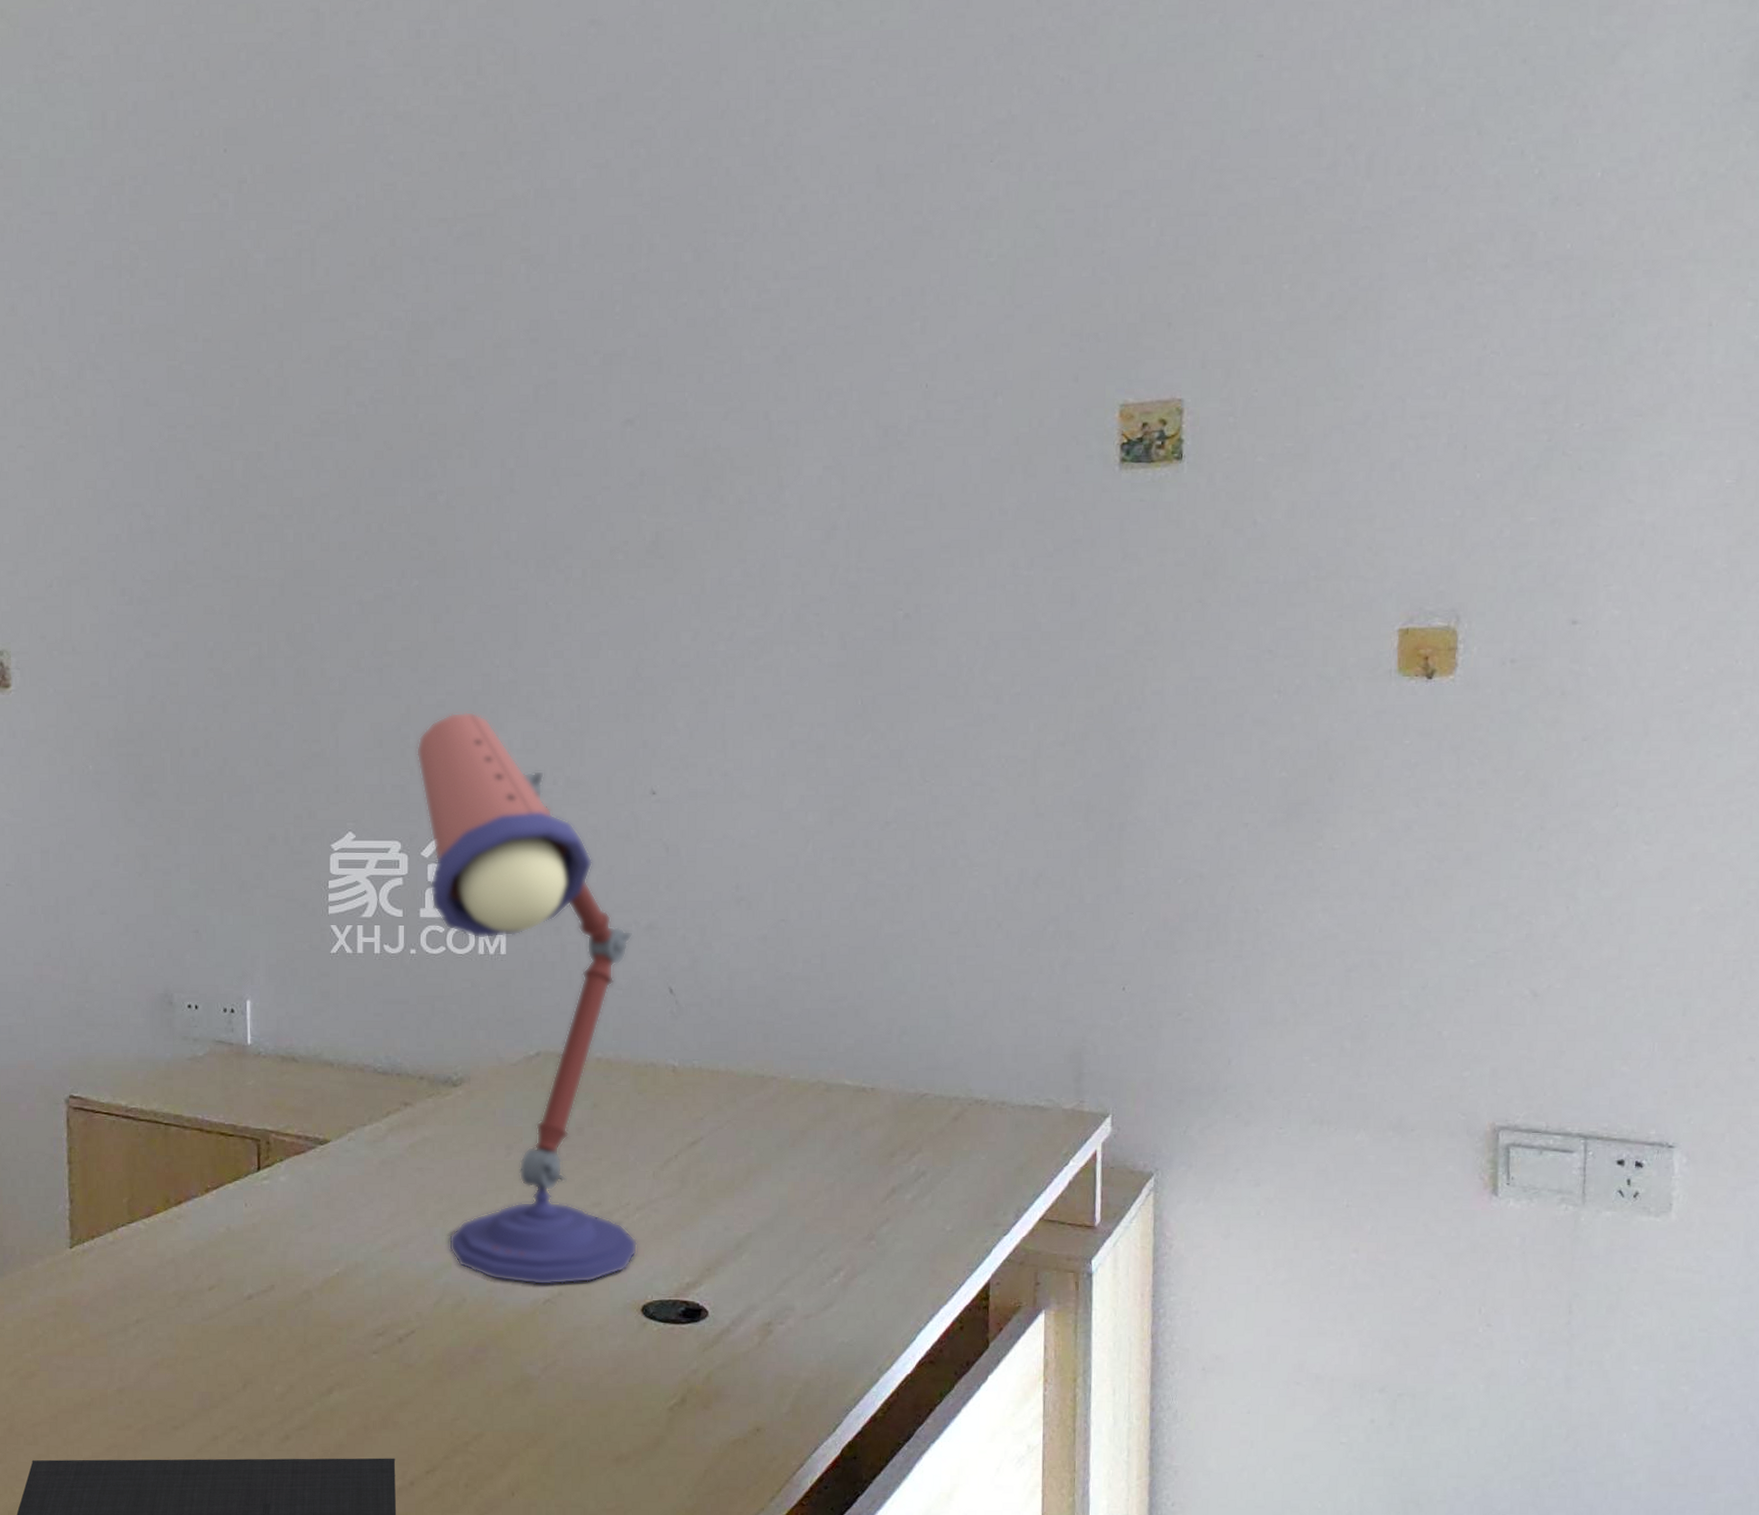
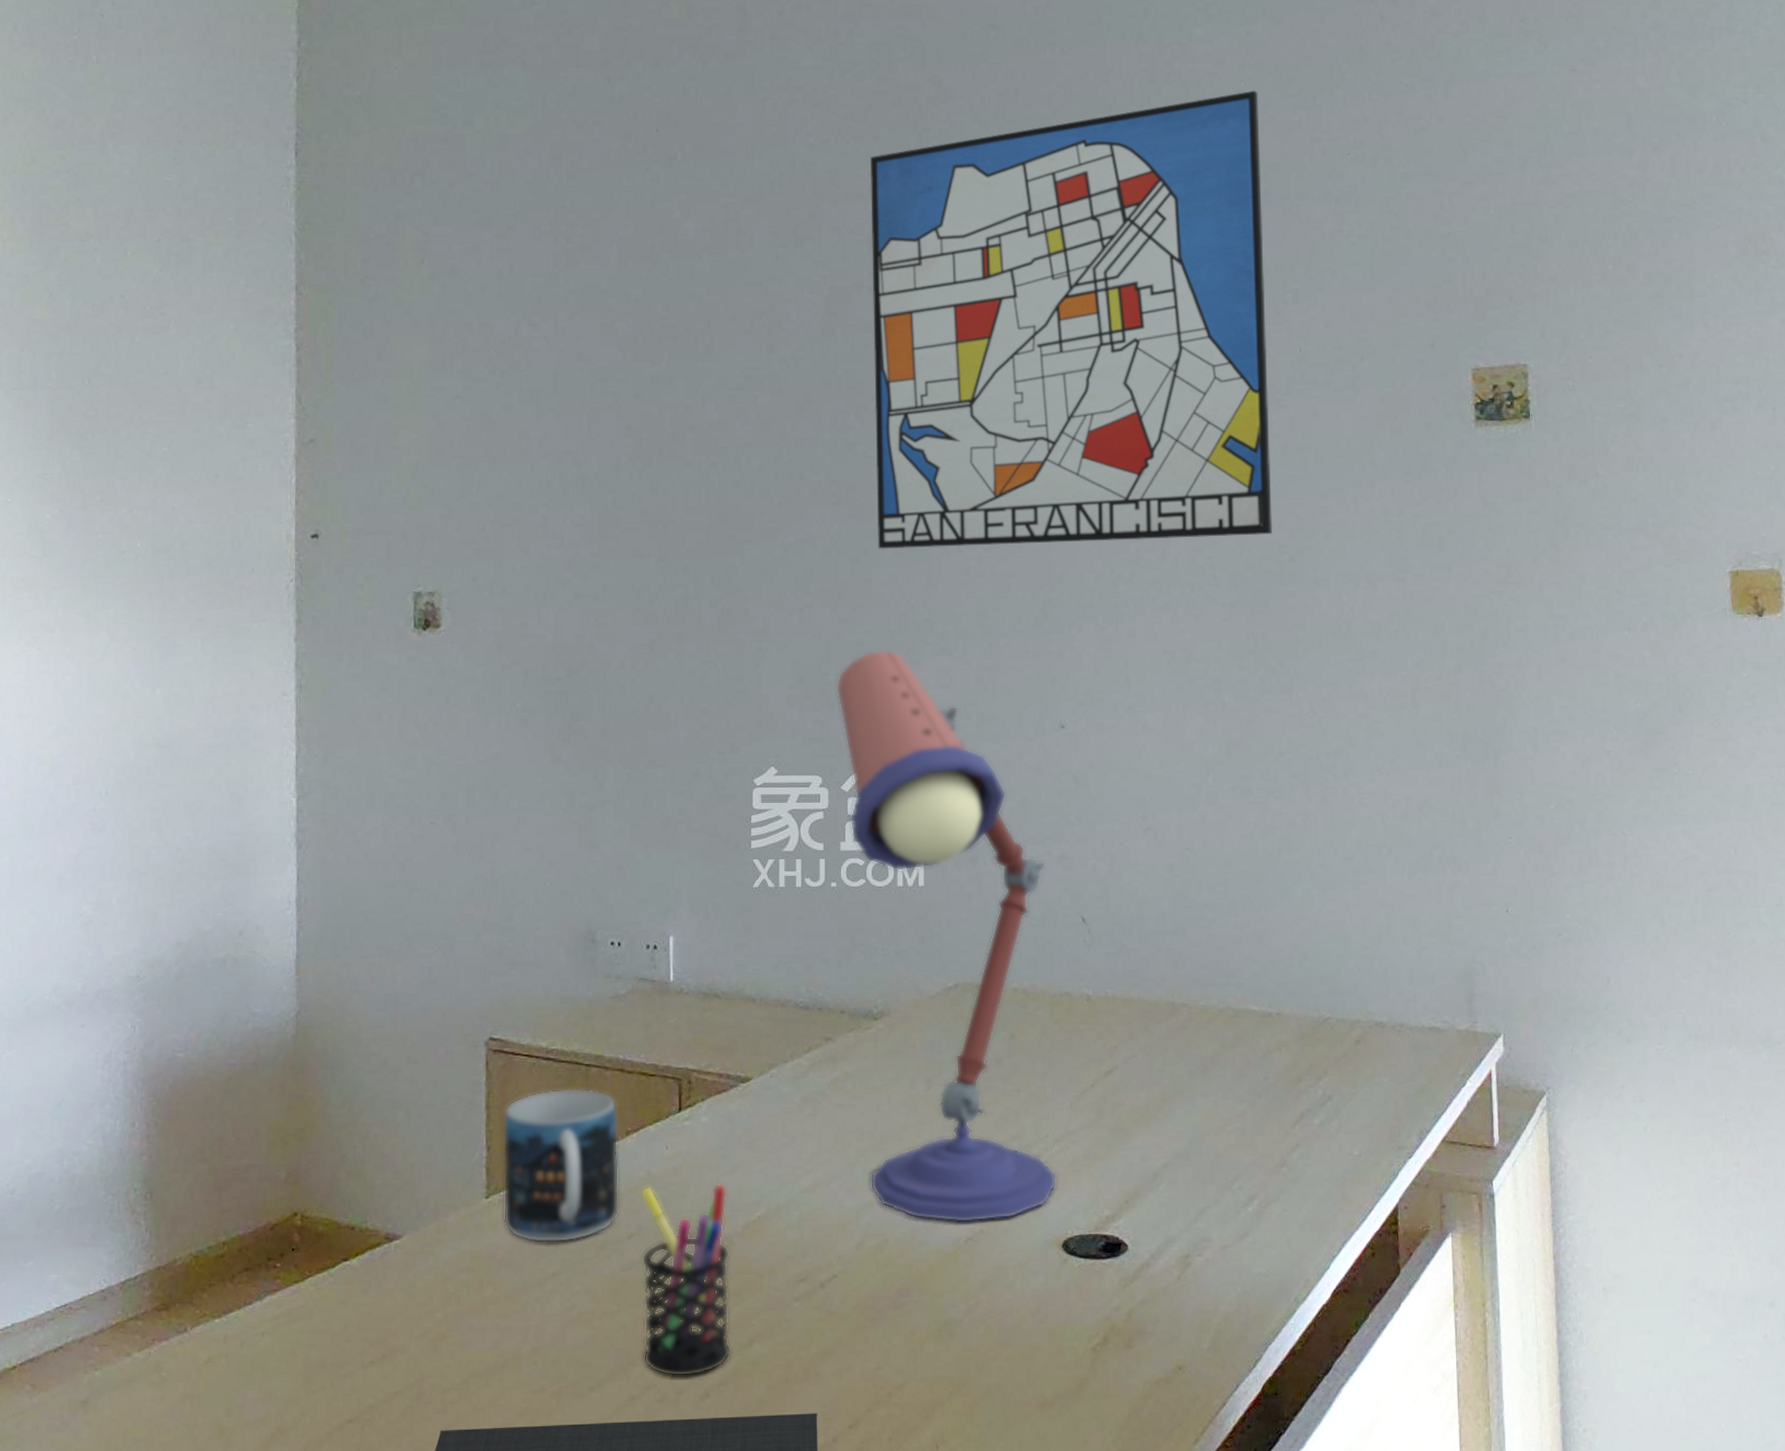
mug: none [85,1145,200,1292] -> present [502,1088,619,1243]
pen holder: none [219,1240,311,1421] -> present [639,1183,731,1377]
wall art: none [455,89,892,606] -> present [870,90,1273,549]

